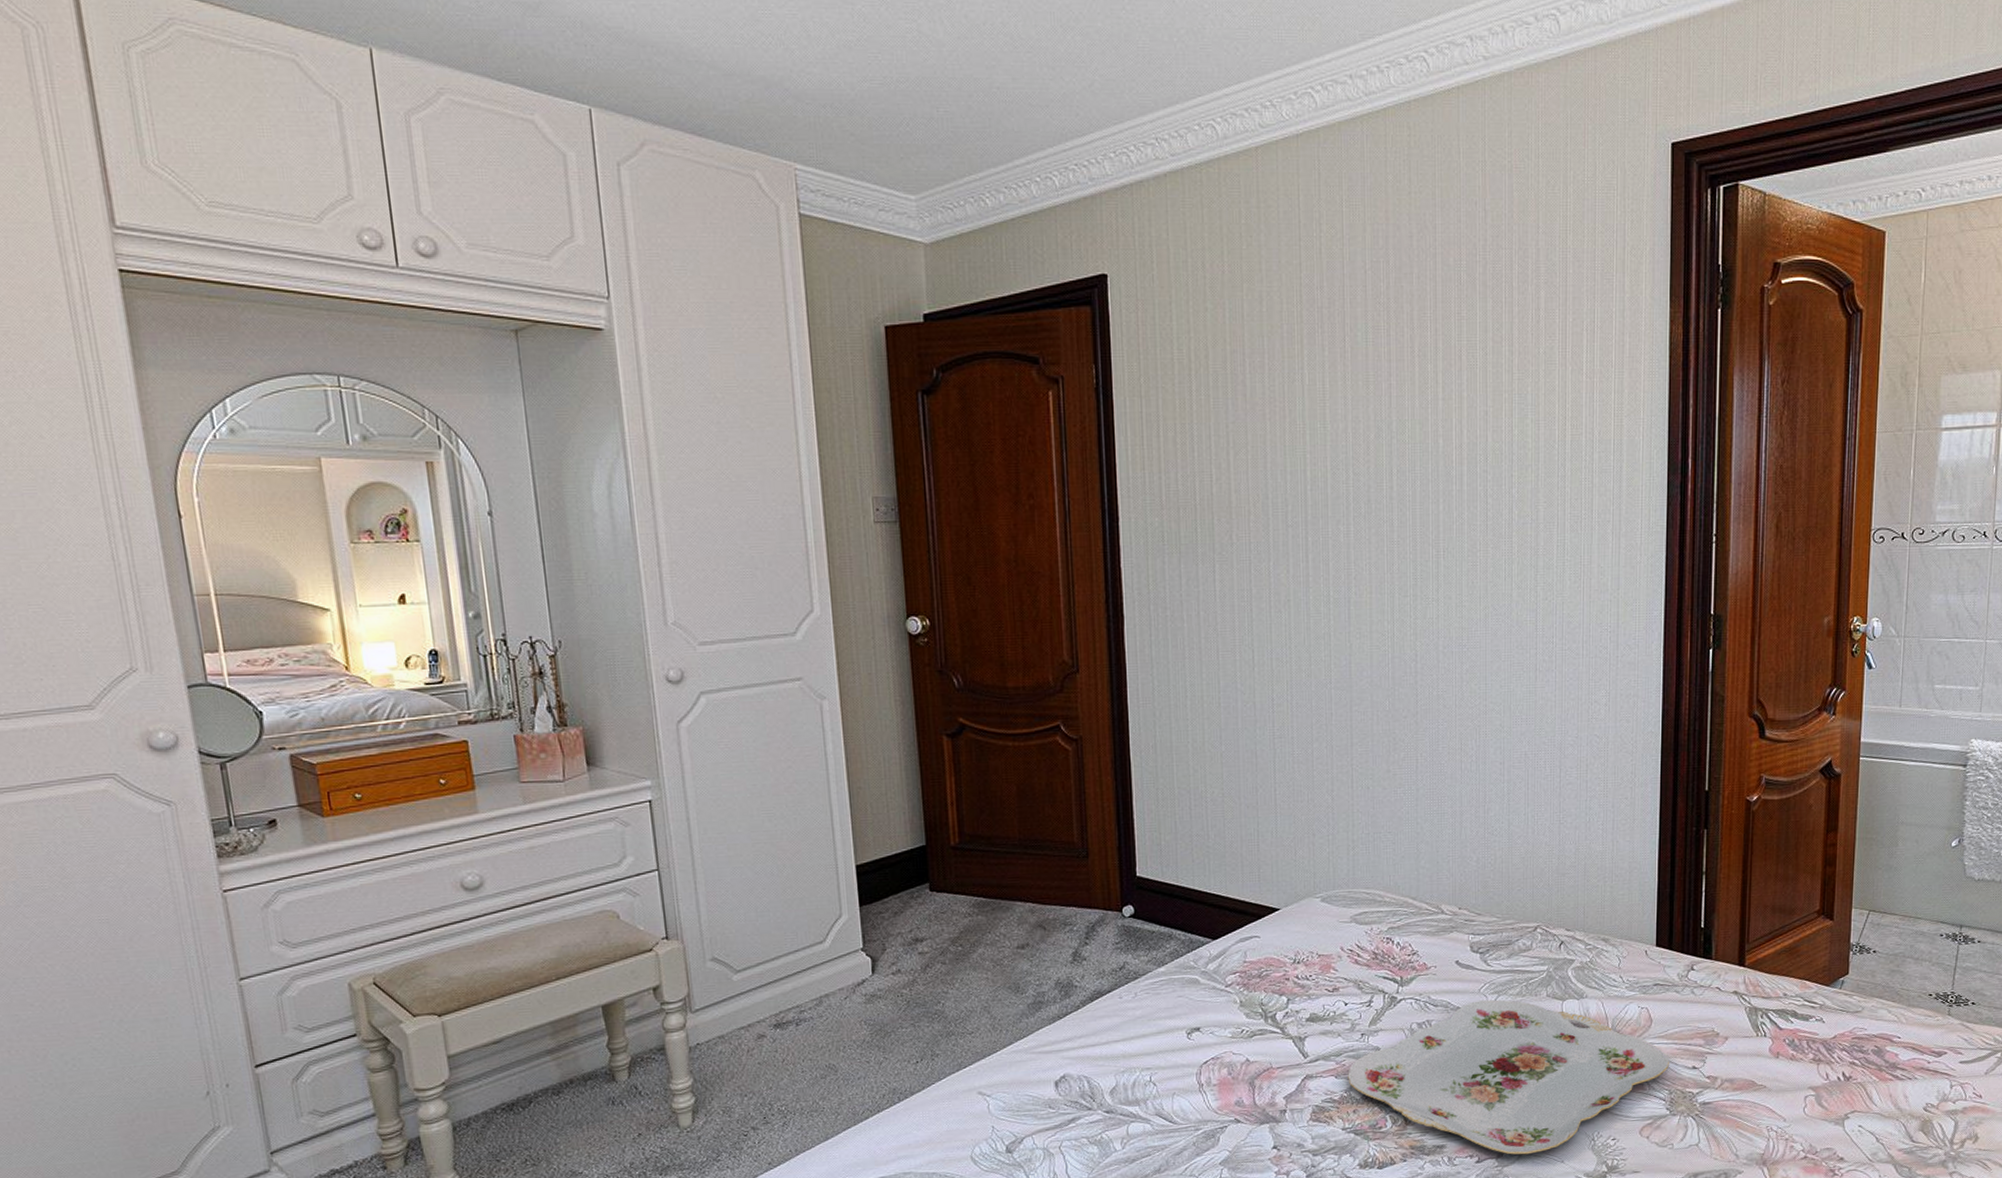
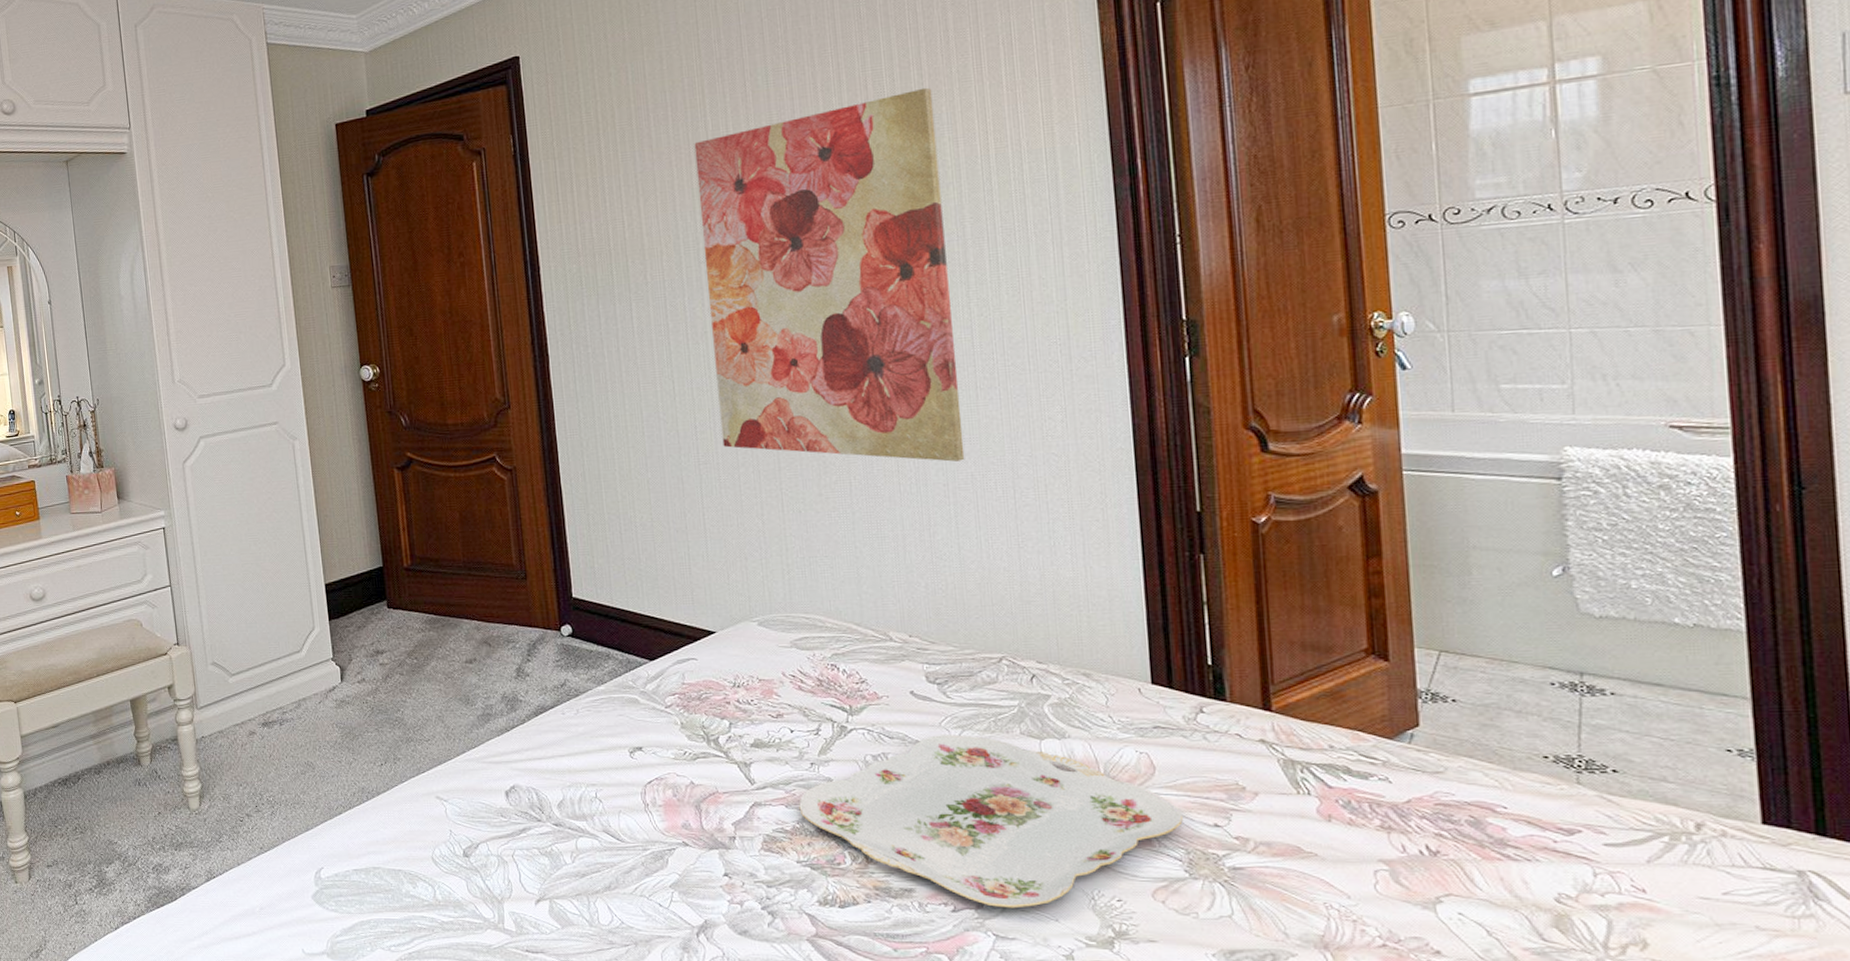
wall art: none [1289,365,1521,741] -> present [694,87,965,462]

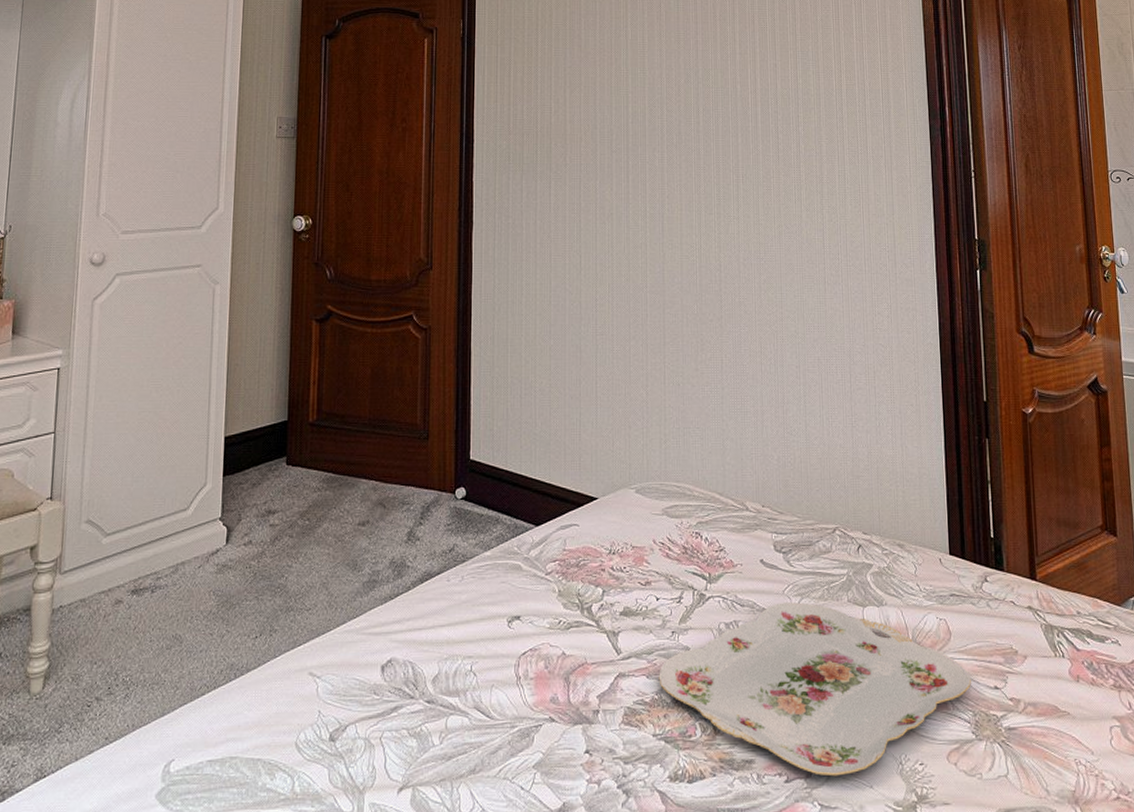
wall art: present [694,87,965,462] -> none [616,29,814,346]

